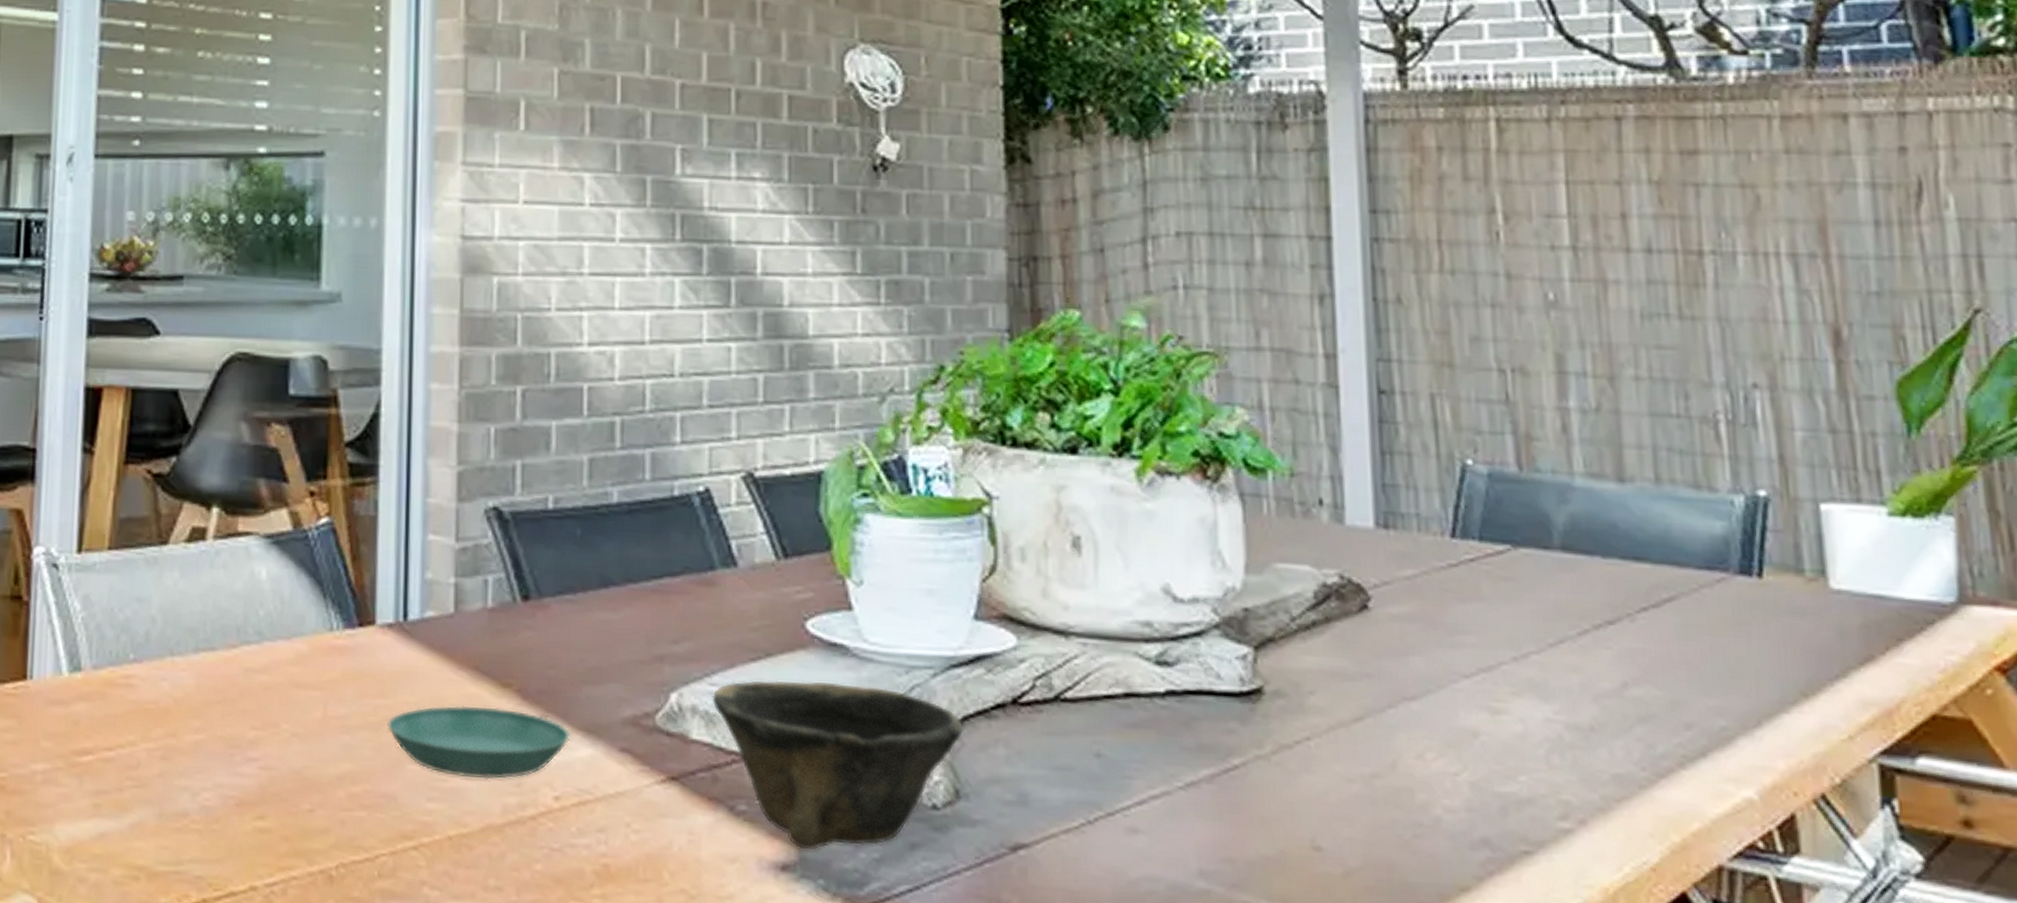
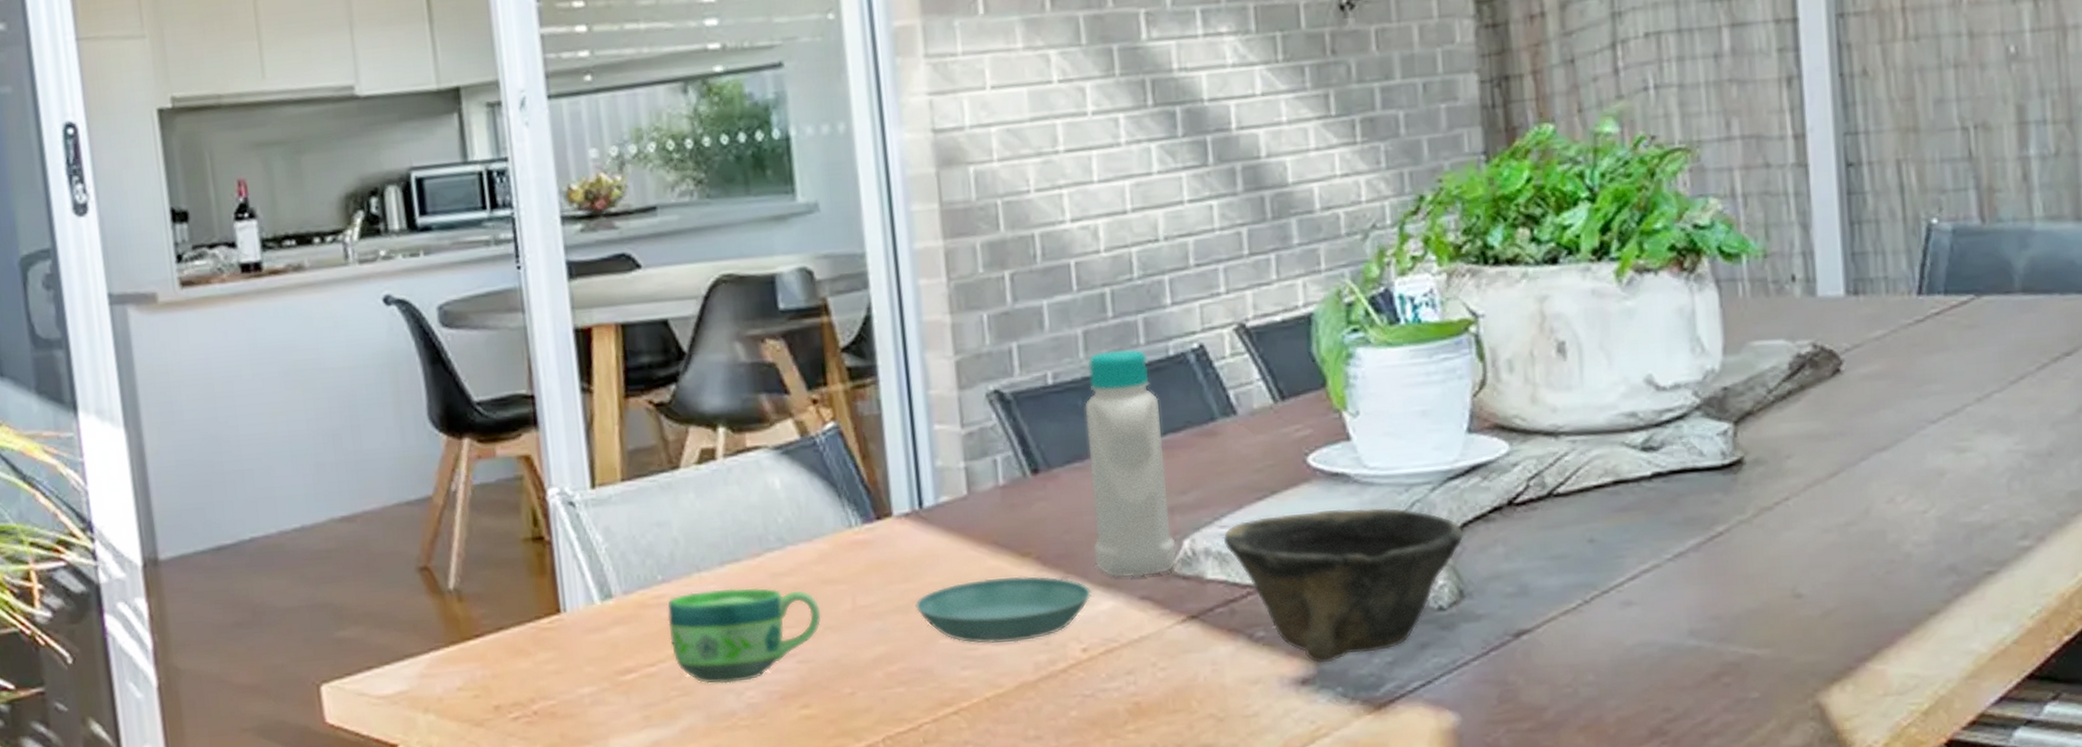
cup: none [132,677,290,781] -> present [667,587,822,684]
bottle: none [577,482,662,727] -> present [1084,349,1177,578]

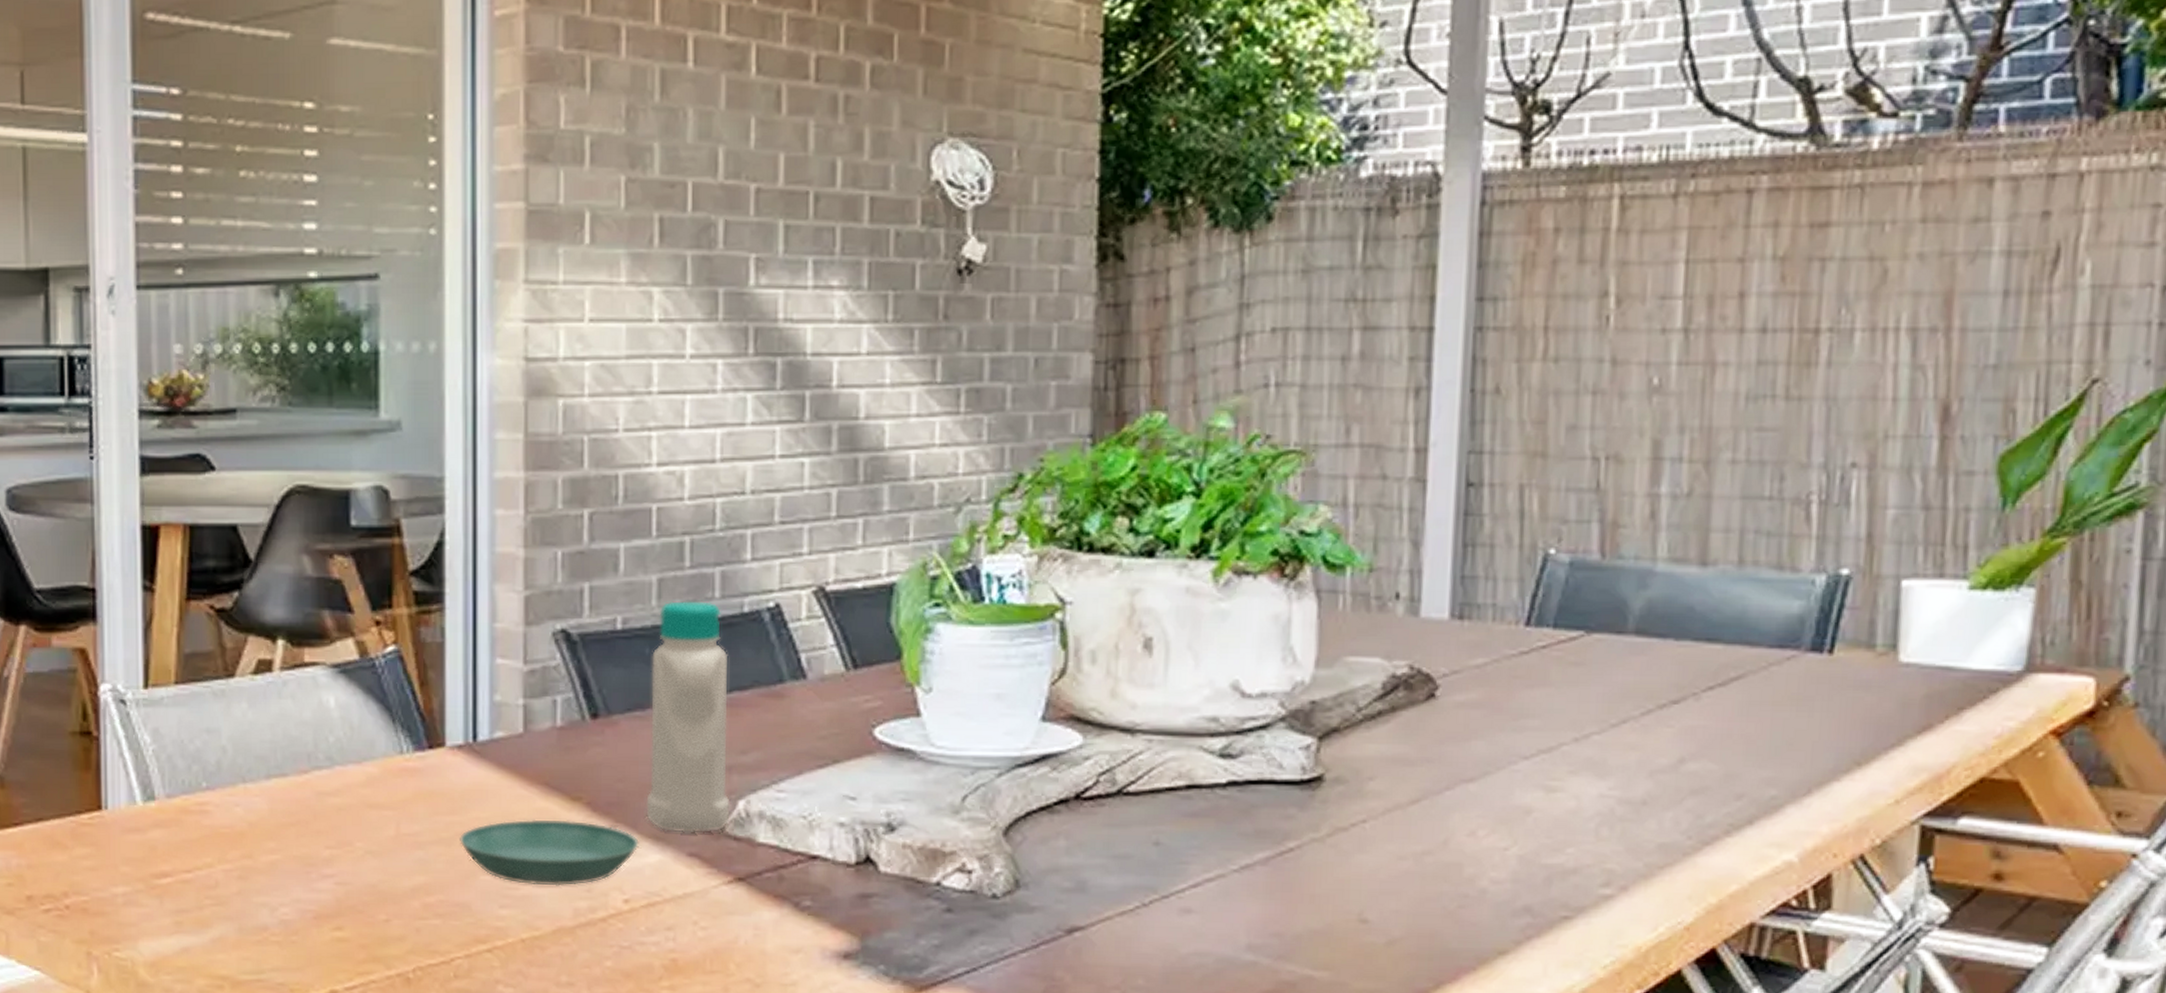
cup: present [667,587,822,684] -> none [208,802,363,898]
bowl: present [1223,507,1463,664] -> none [779,785,1025,940]

